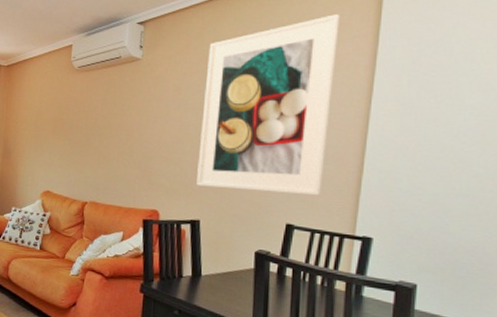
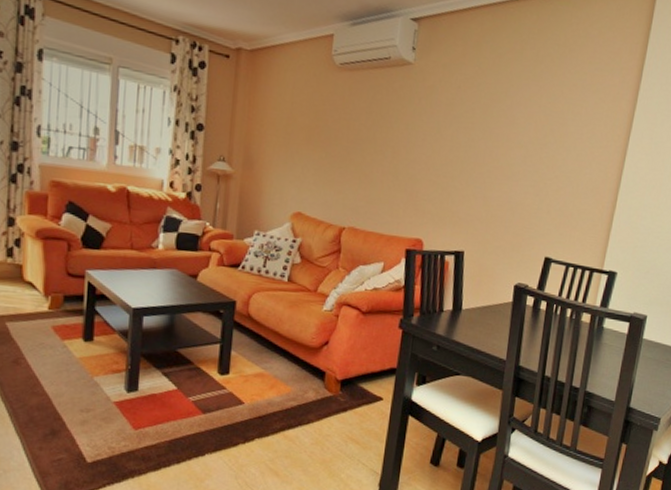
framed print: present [197,14,340,196] -> none [463,41,612,230]

